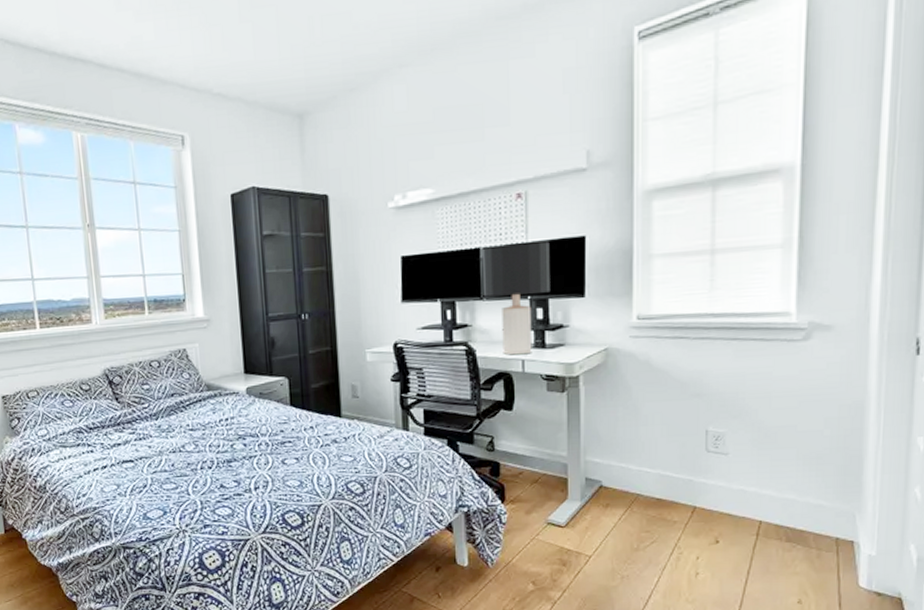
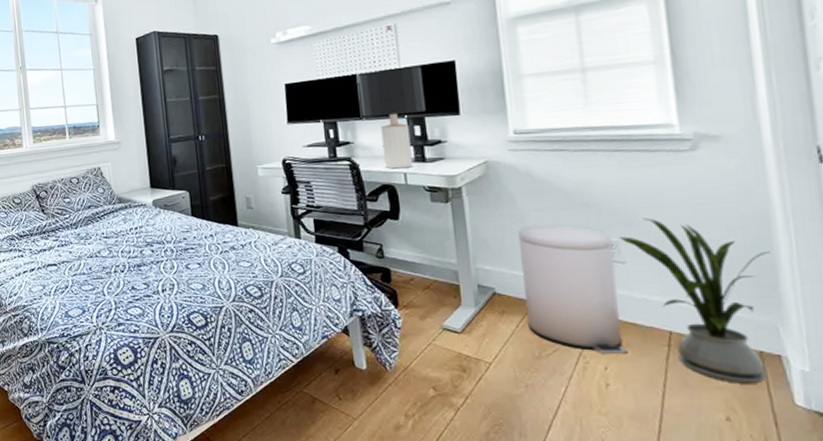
pedal bin: none [630,415,720,544] -> present [518,224,628,354]
house plant: none [725,409,860,569] -> present [618,218,771,384]

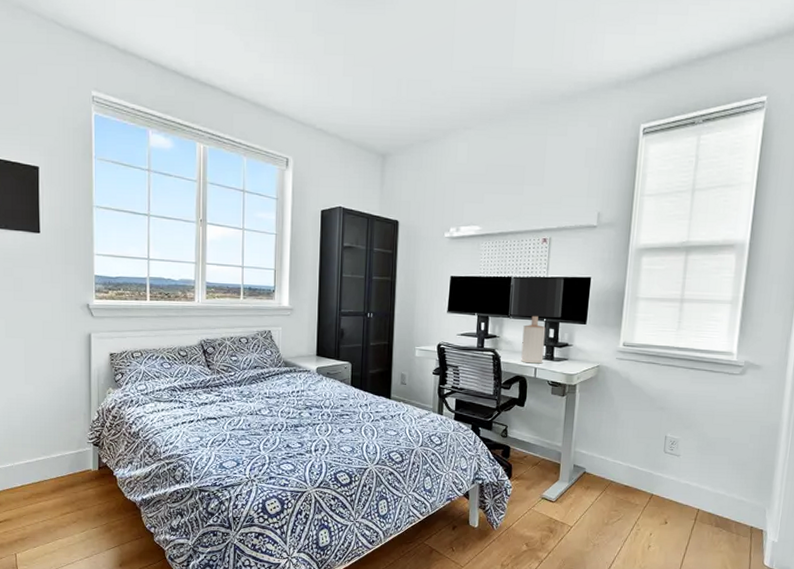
pedal bin: present [518,224,628,354] -> none [604,421,675,524]
house plant: present [618,218,771,384] -> none [679,423,773,549]

